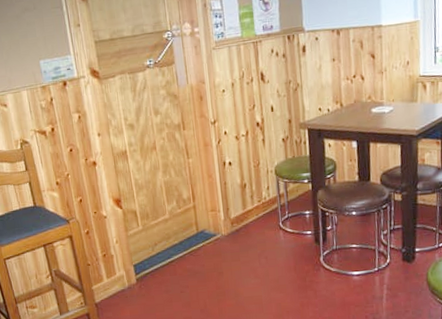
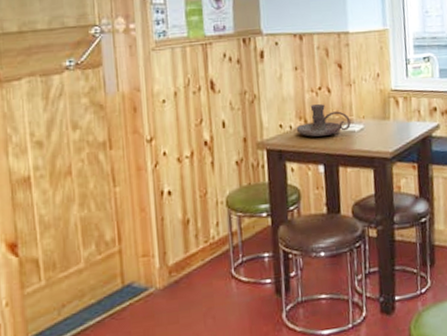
candle holder: none [333,90,381,118] -> present [296,104,351,137]

